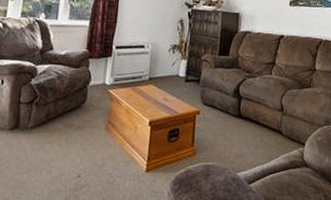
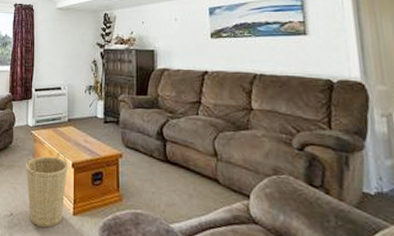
basket: none [98,110,145,187] -> present [25,152,68,228]

